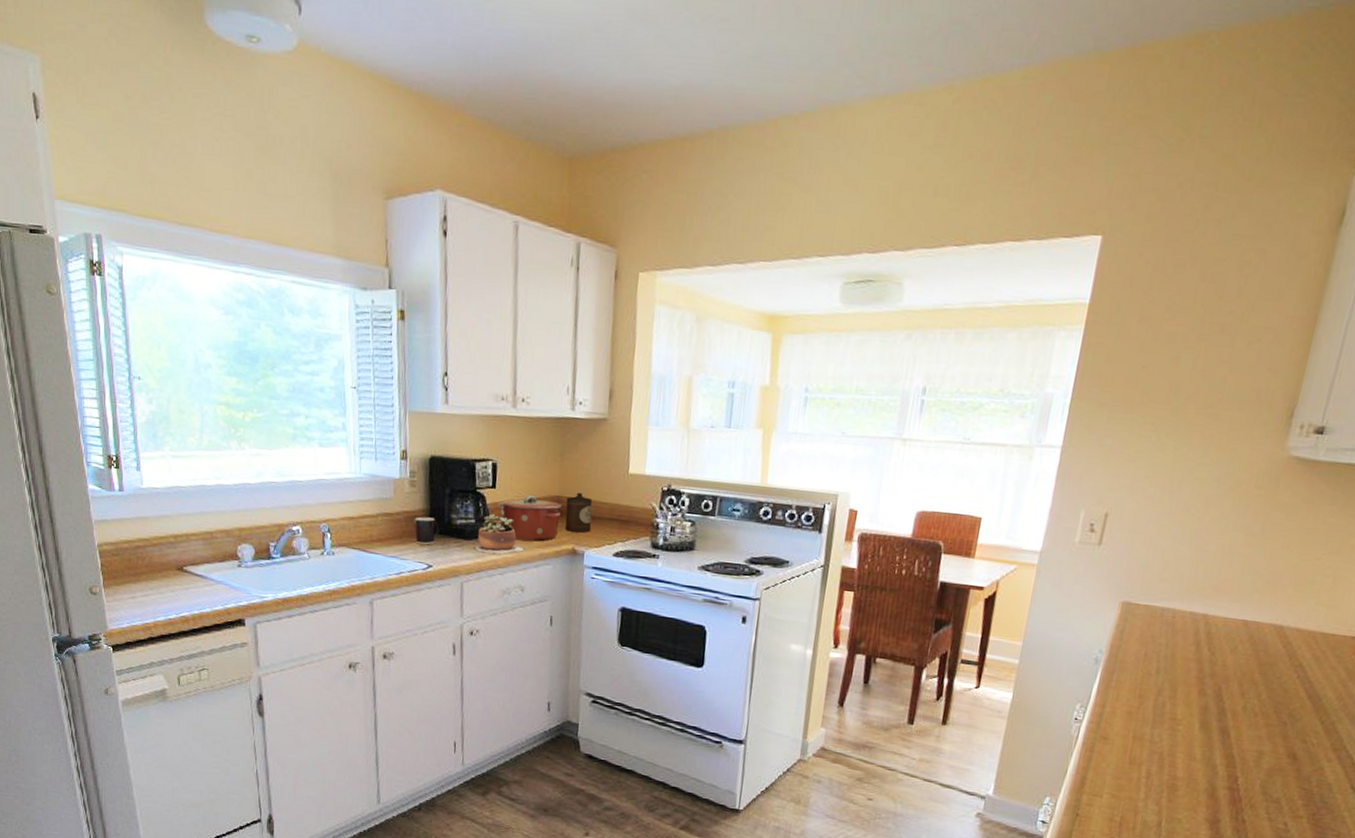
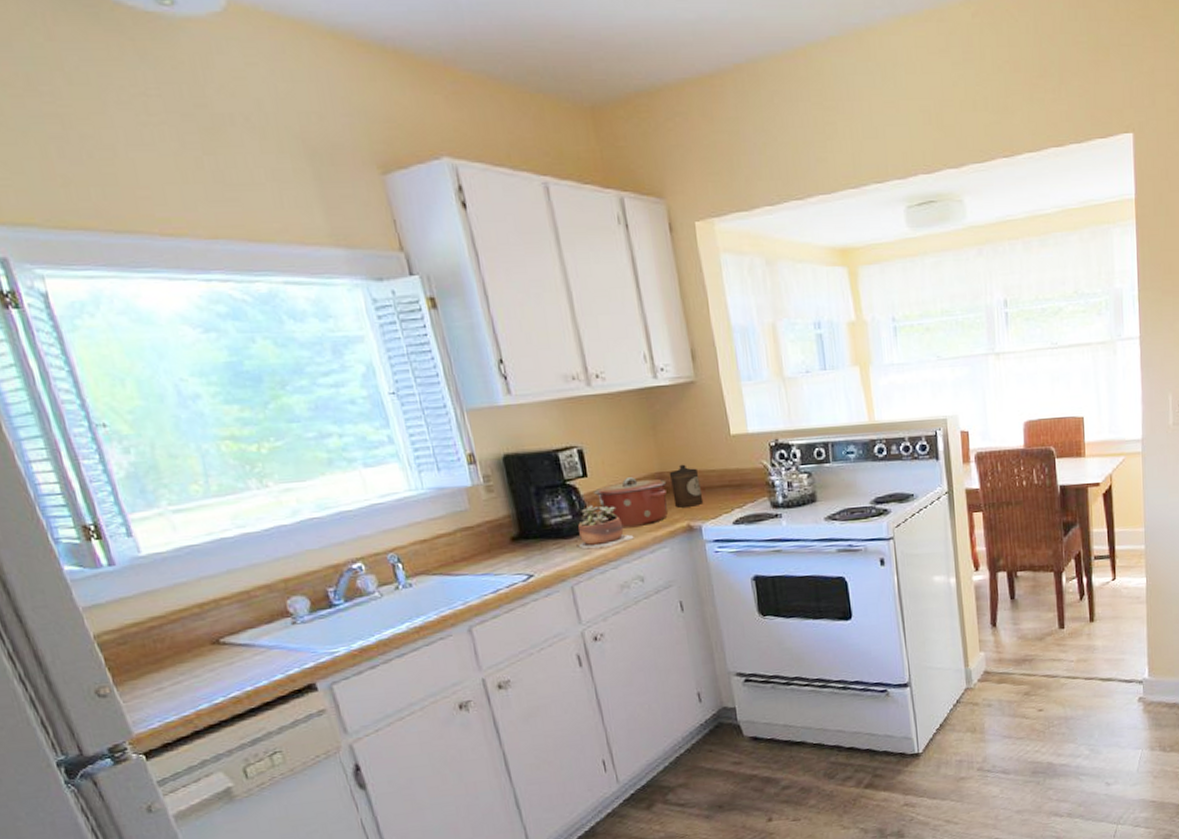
mug: present [414,516,440,546] -> none [500,522,533,555]

